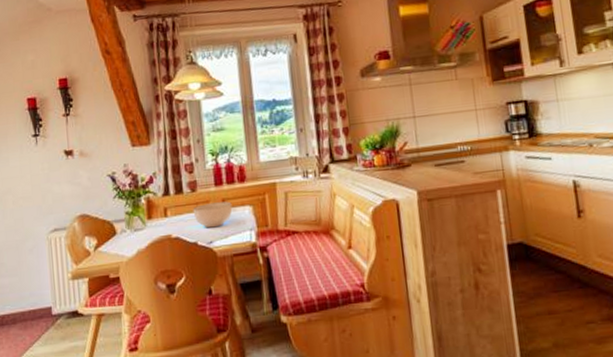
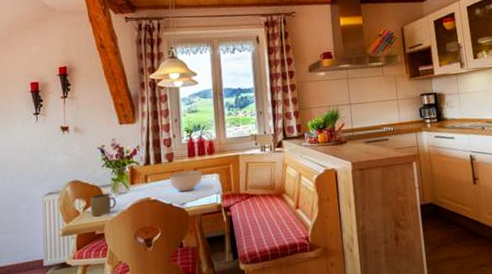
mug: none [102,229,132,258] -> present [90,193,116,217]

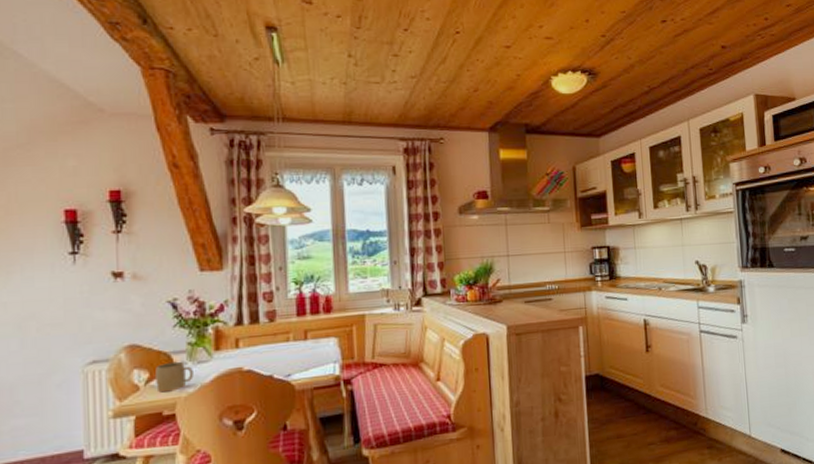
bowl: present [169,170,203,192] -> none [270,332,316,361]

